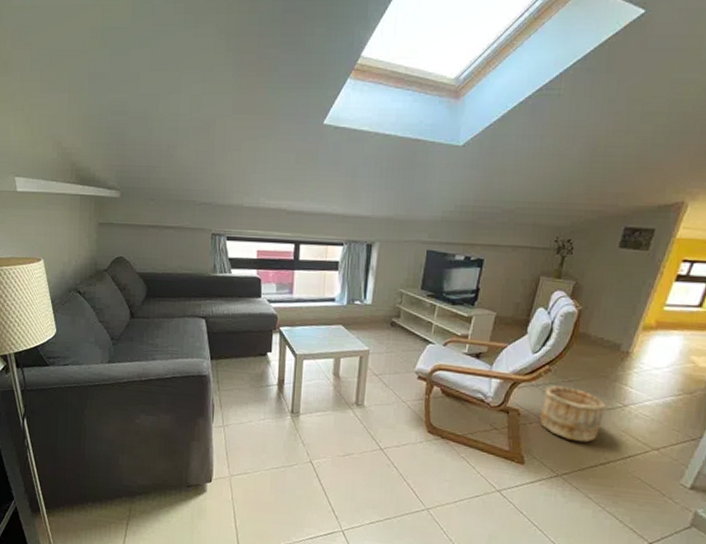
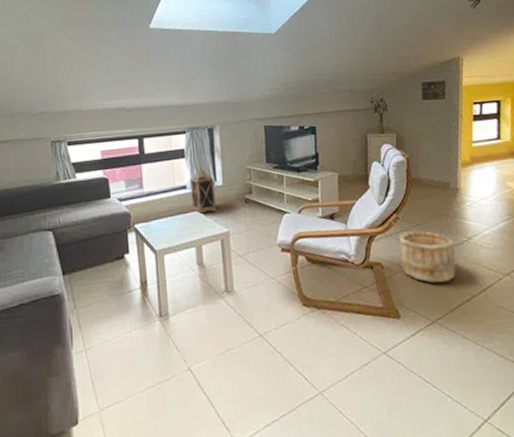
lantern: none [336,279,364,328] -> present [190,164,217,214]

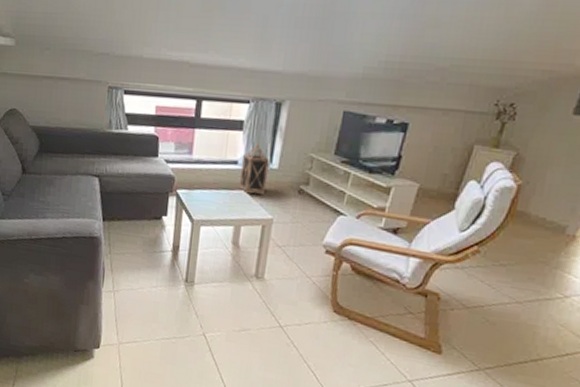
wooden bucket: present [398,230,456,283] -> none [463,269,544,335]

